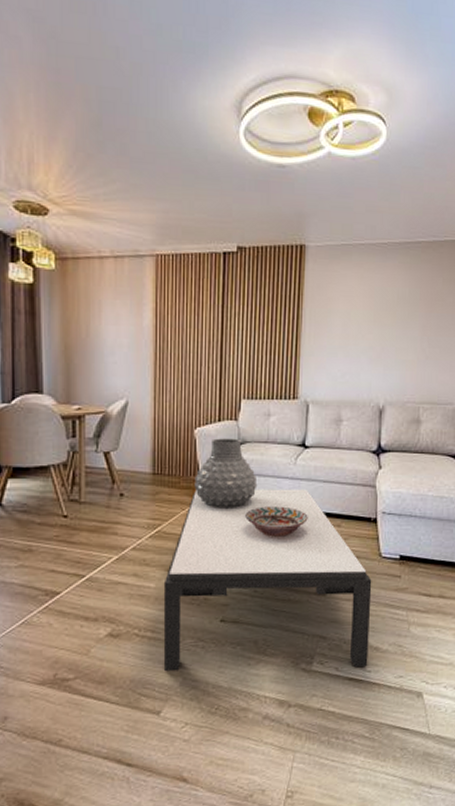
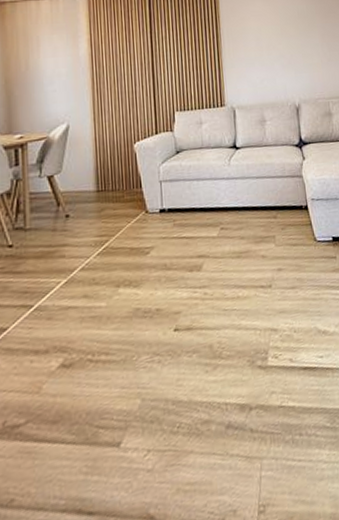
coffee table: present [163,489,372,672] -> none [114,186,319,396]
vase: present [194,438,258,509] -> none [137,148,197,217]
decorative bowl: present [245,506,308,537] -> none [188,206,247,237]

